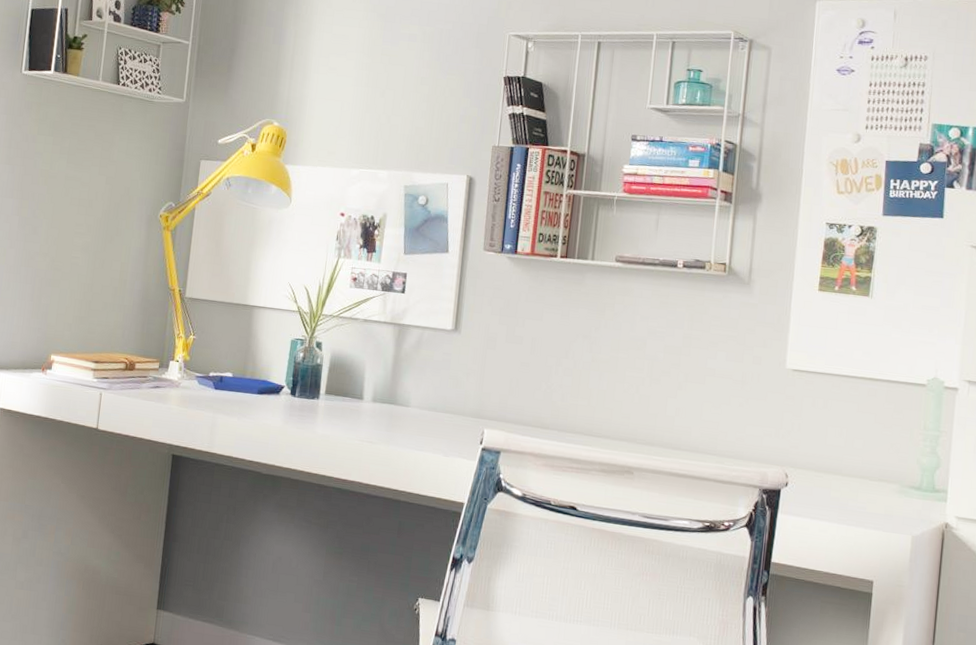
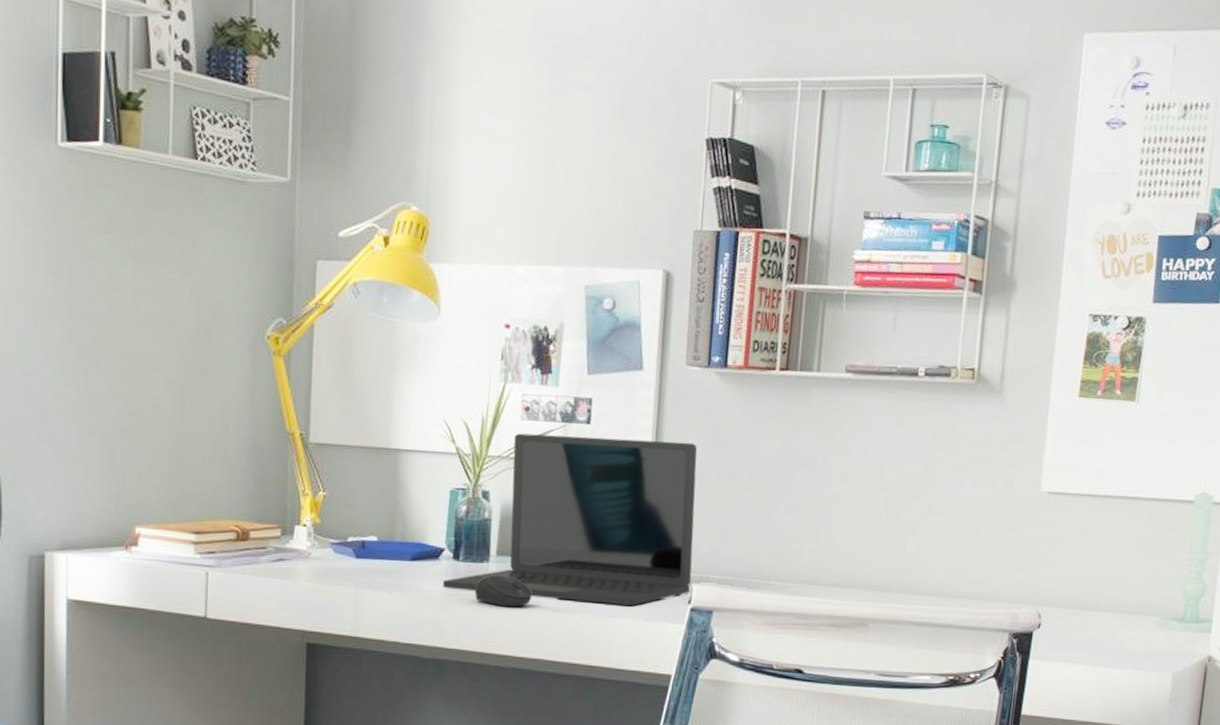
laptop: none [281,298,491,443] -> present [443,433,697,606]
computer mouse: none [306,409,353,437] -> present [475,573,533,607]

